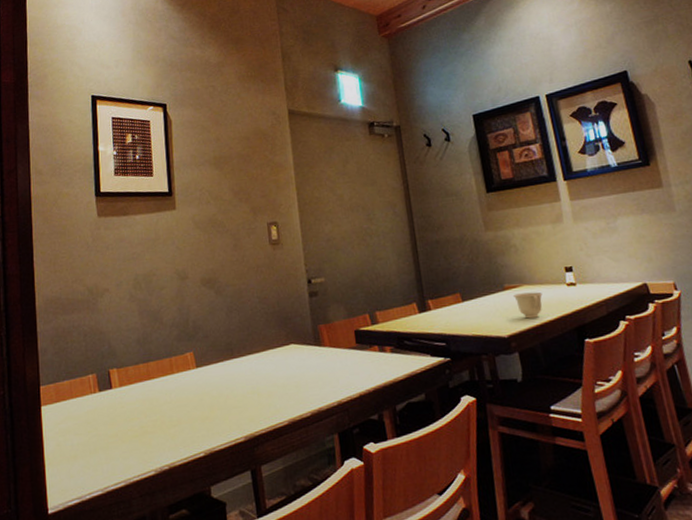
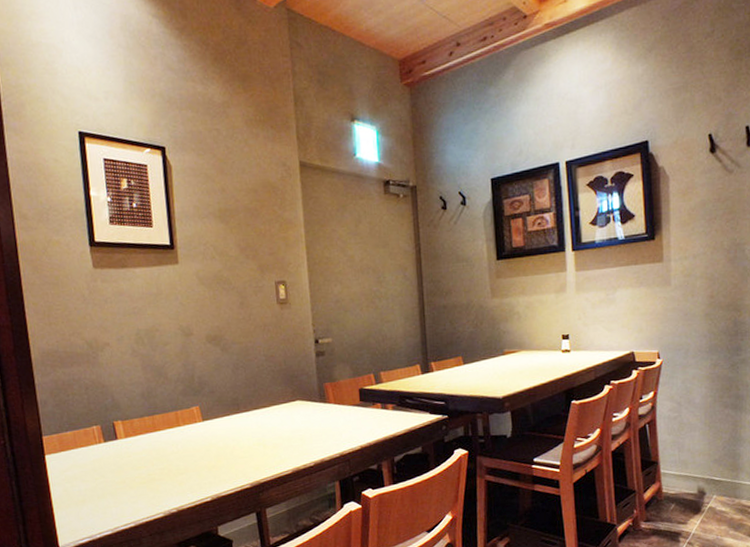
teacup: present [514,292,542,319] -> none [512,357,538,382]

